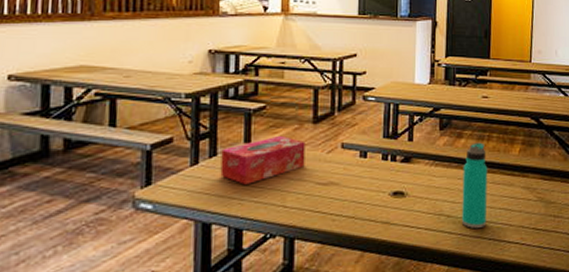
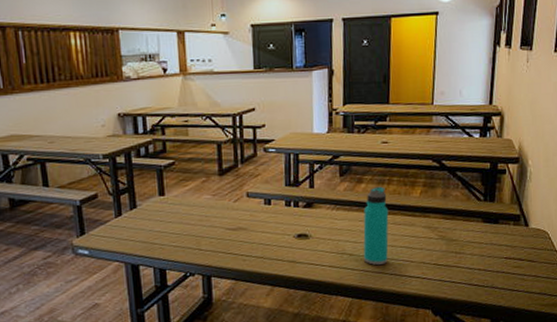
tissue box: present [220,135,305,185] -> none [140,187,215,232]

